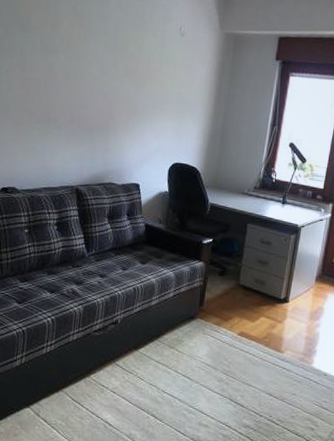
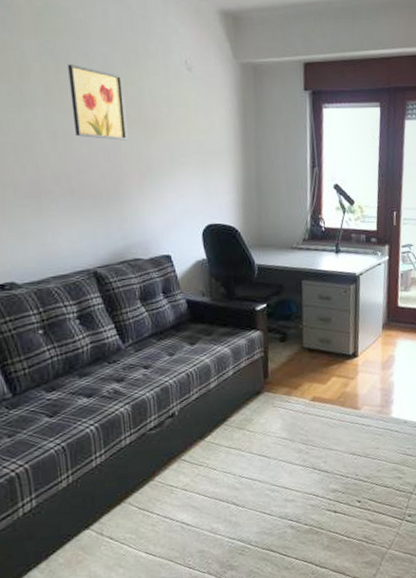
wall art: none [84,23,128,86] -> present [68,64,128,141]

